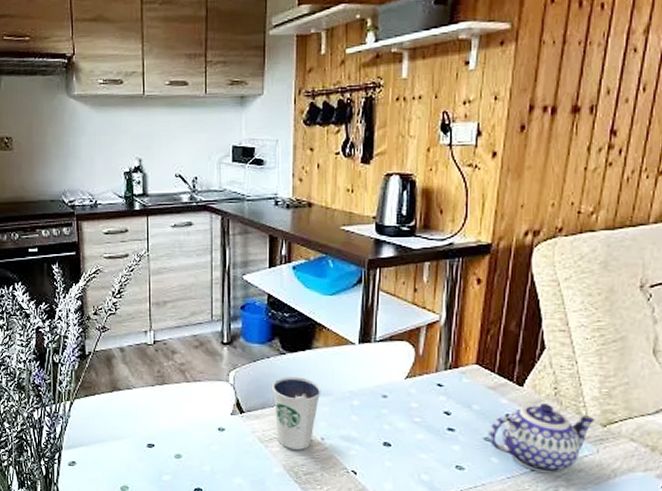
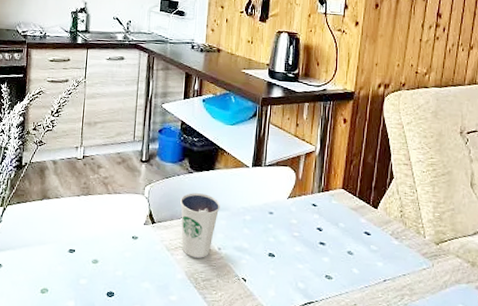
teapot: present [488,403,595,474] -> none [351,224,431,284]

